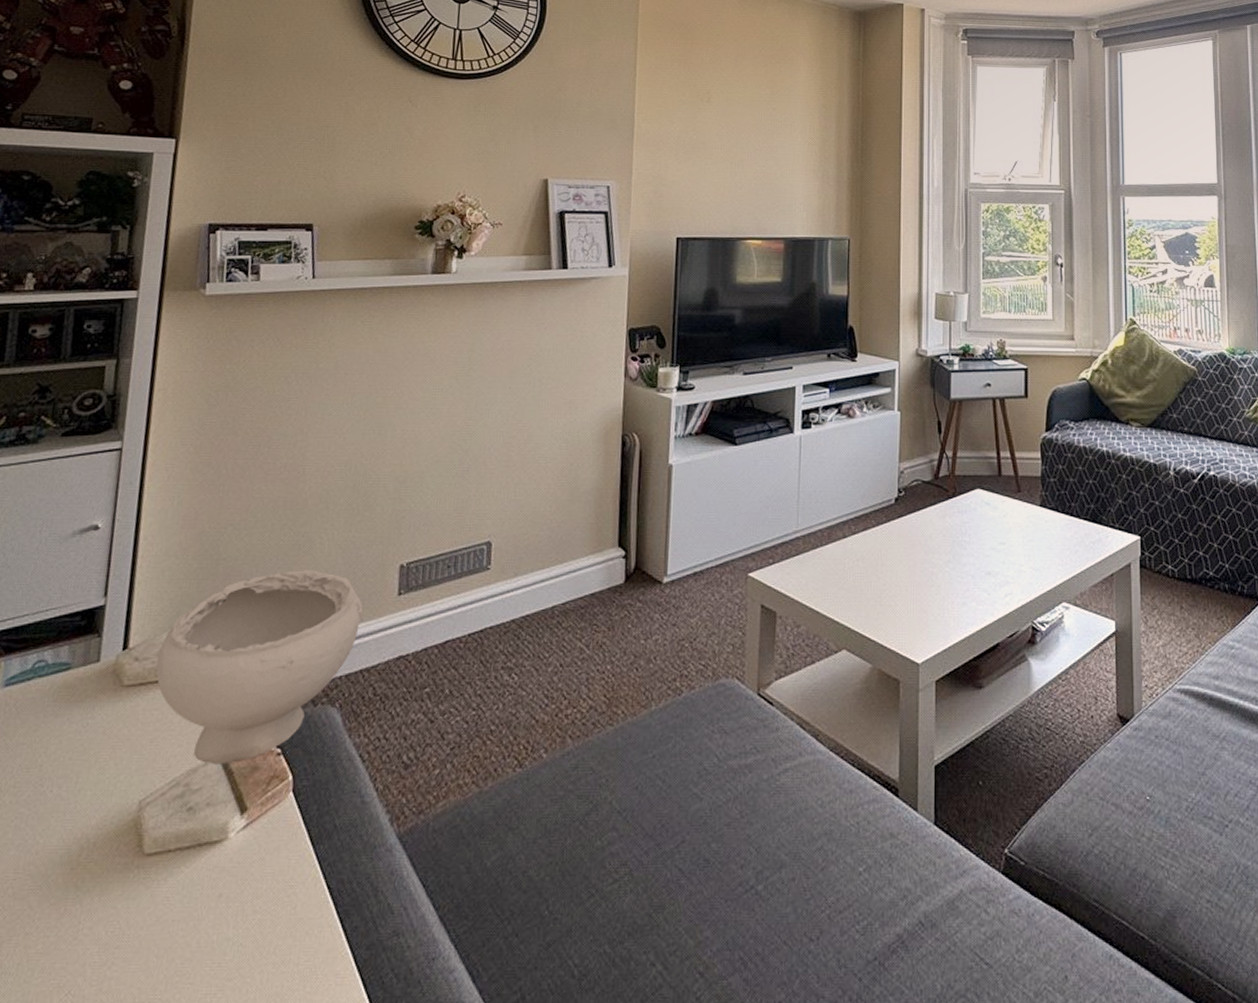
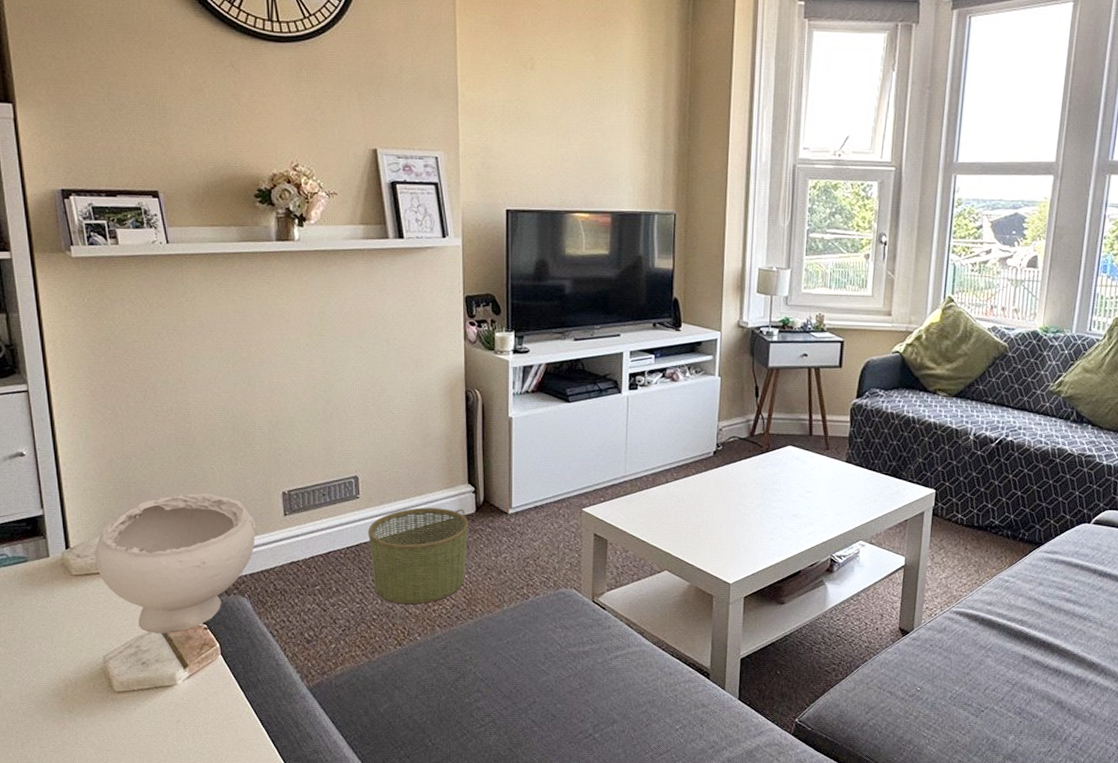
basket: none [495,579,616,709] -> present [368,507,469,605]

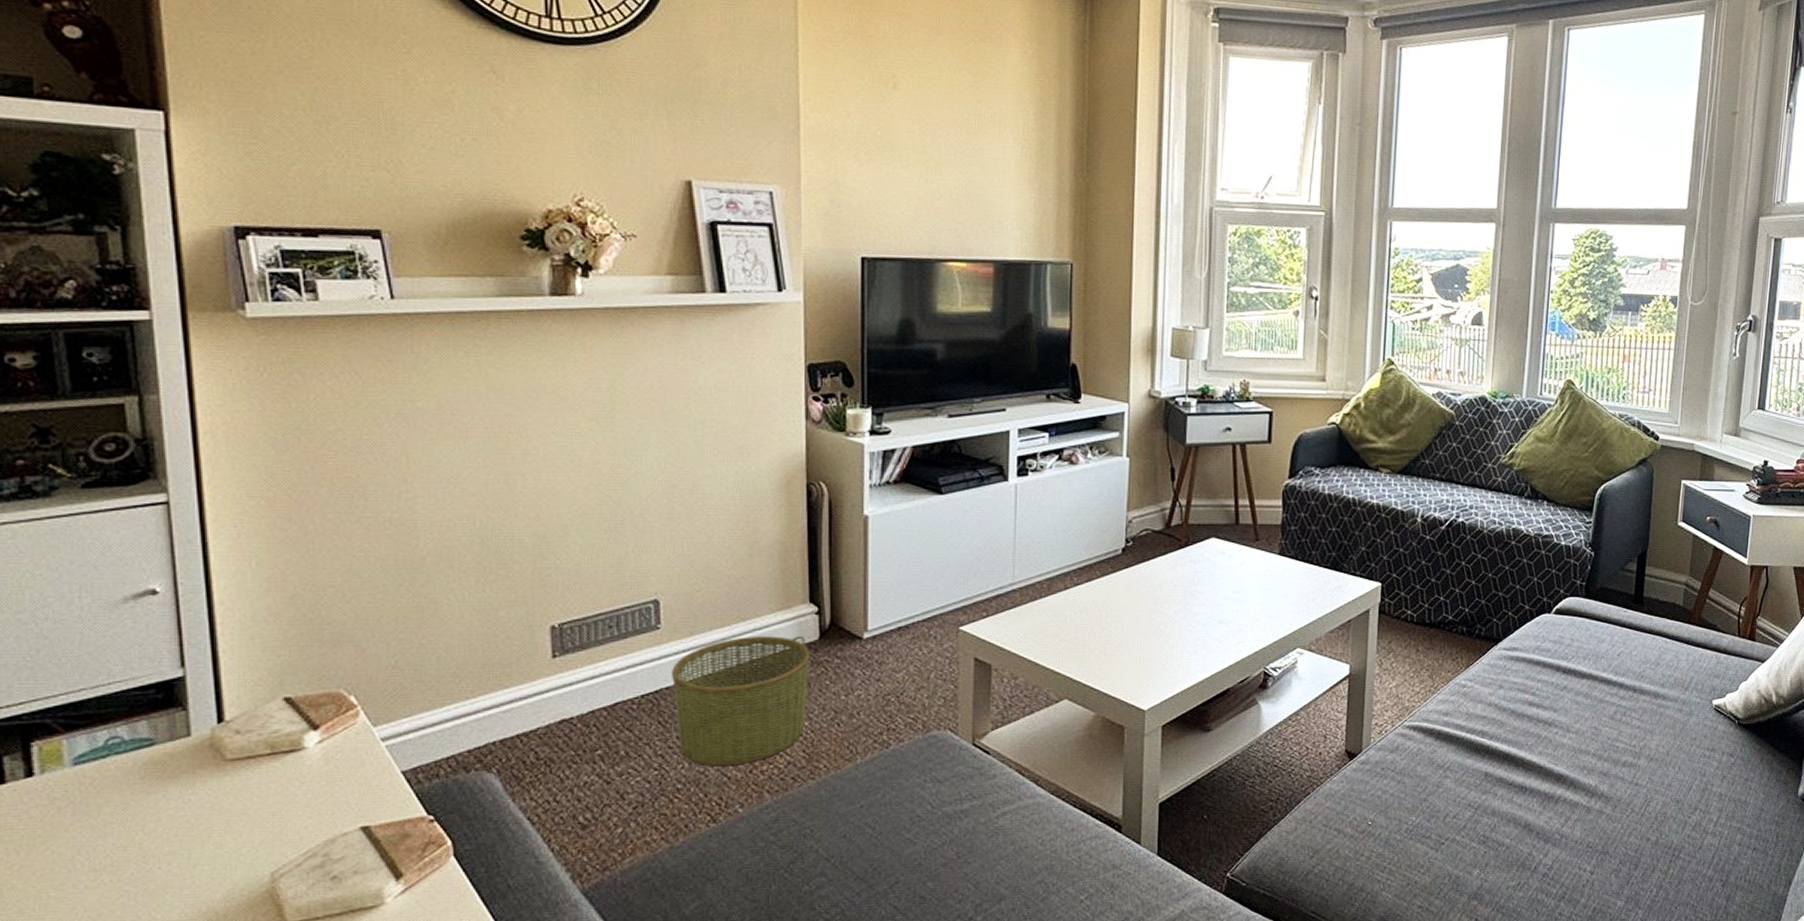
bowl: present [94,493,258,634] -> none [263,634,513,834]

